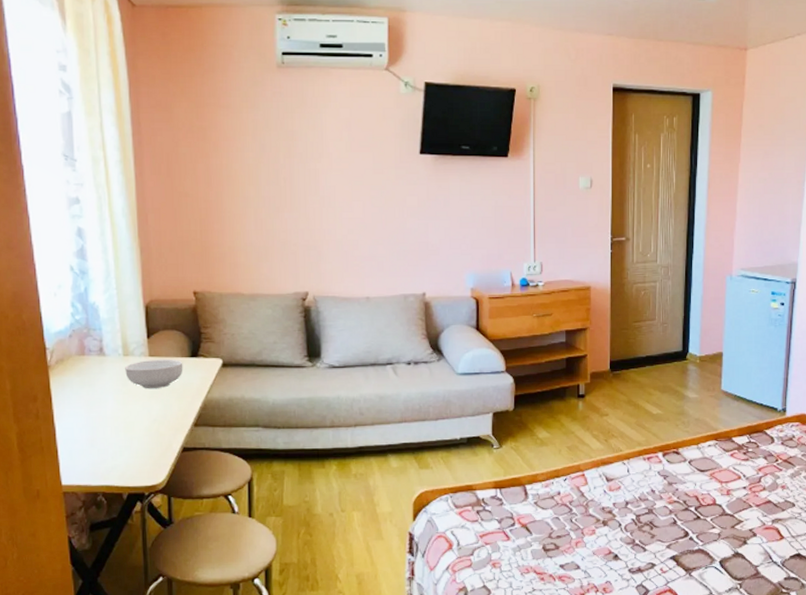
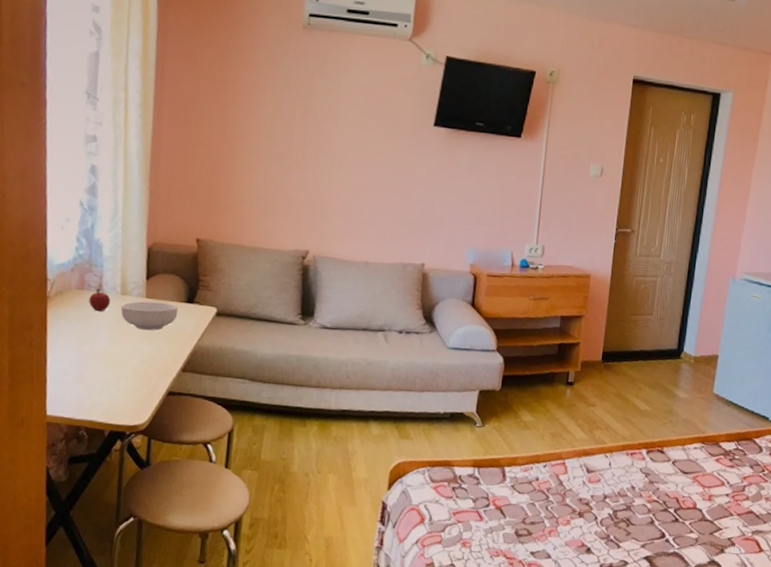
apple: none [91,351,114,376] -> present [89,288,111,312]

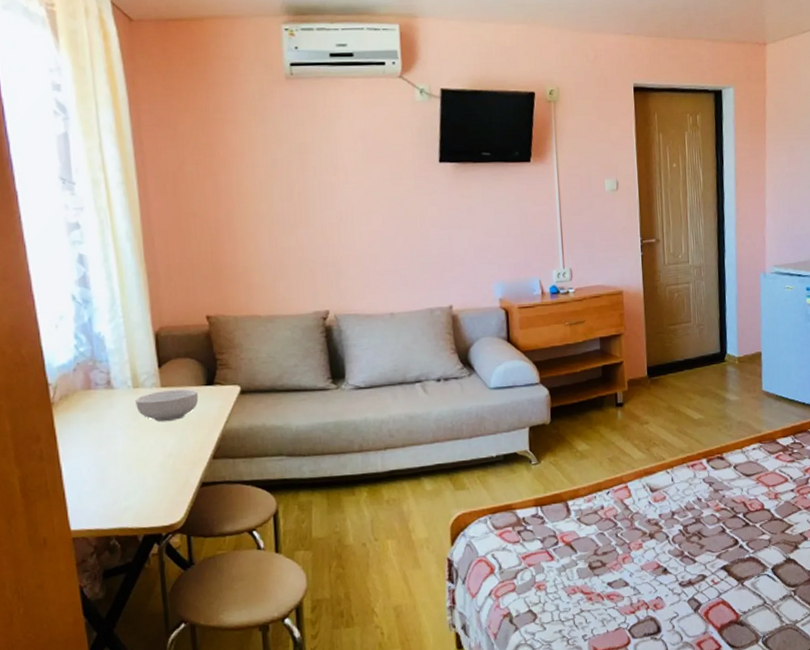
apple: present [89,288,111,312] -> none [98,384,123,410]

